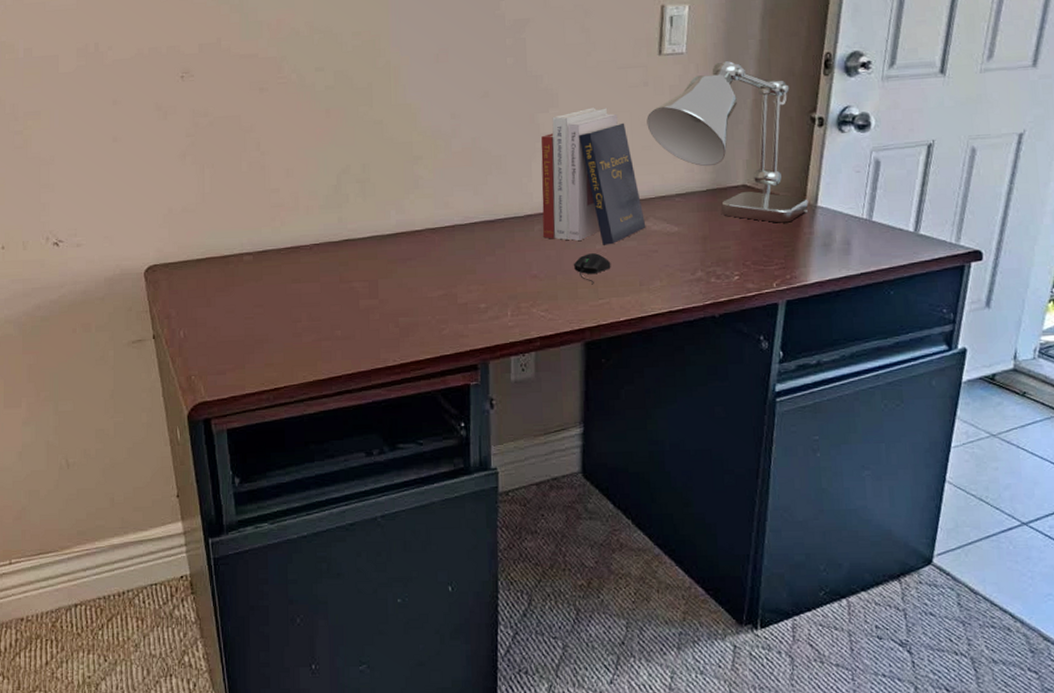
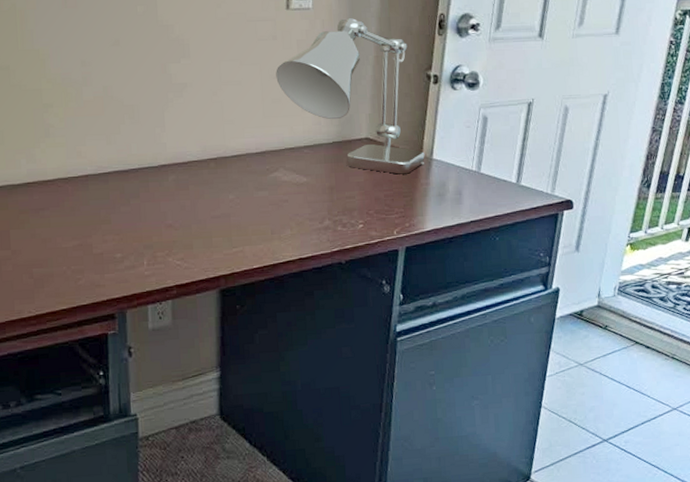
books: present [540,107,646,245] -> none [173,59,277,195]
computer mouse: present [573,253,611,285] -> none [207,203,244,234]

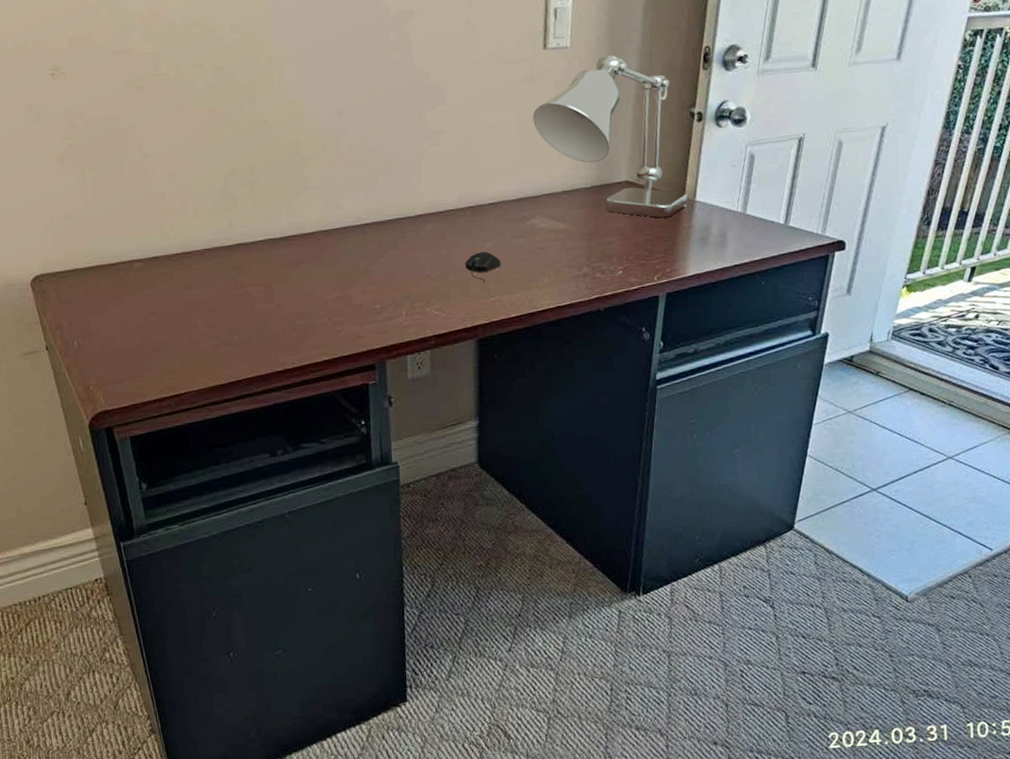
computer mouse: none [207,203,244,234] -> present [464,252,501,283]

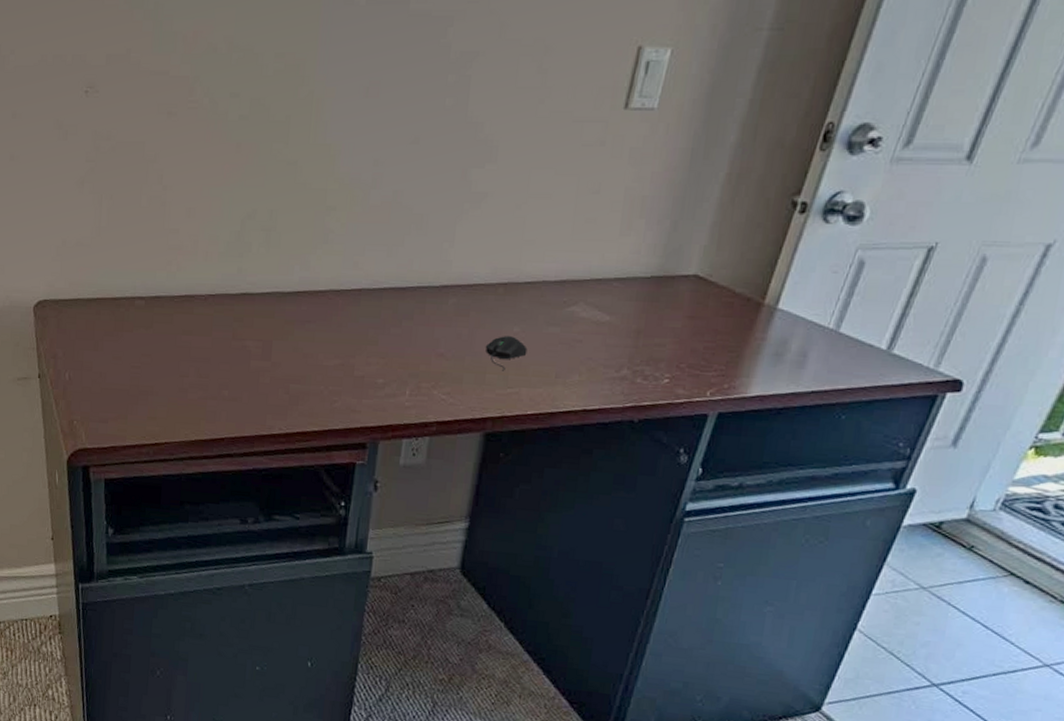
desk lamp: present [533,55,688,218] -> none [595,123,774,324]

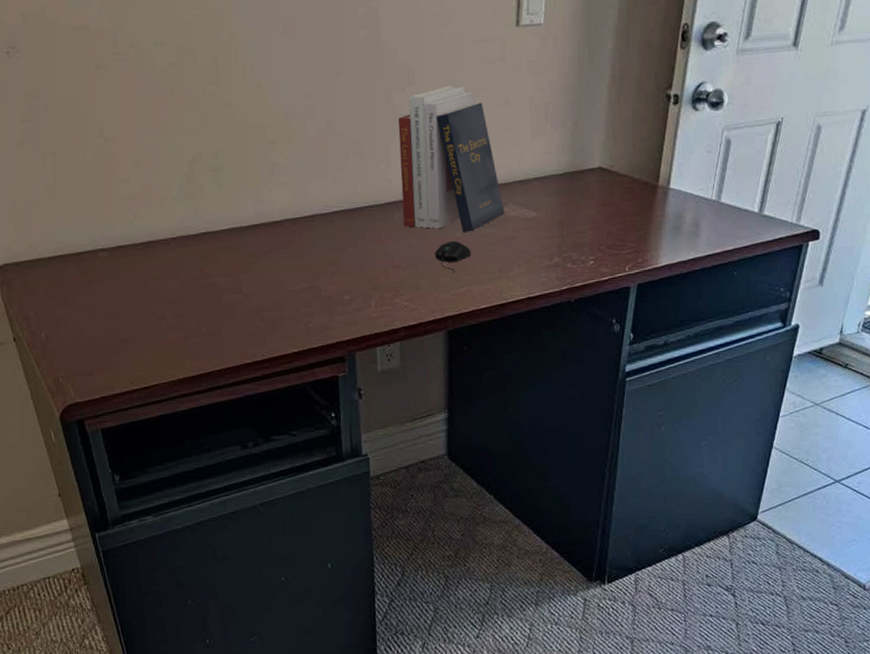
books: none [456,166,574,329] -> present [398,85,505,233]

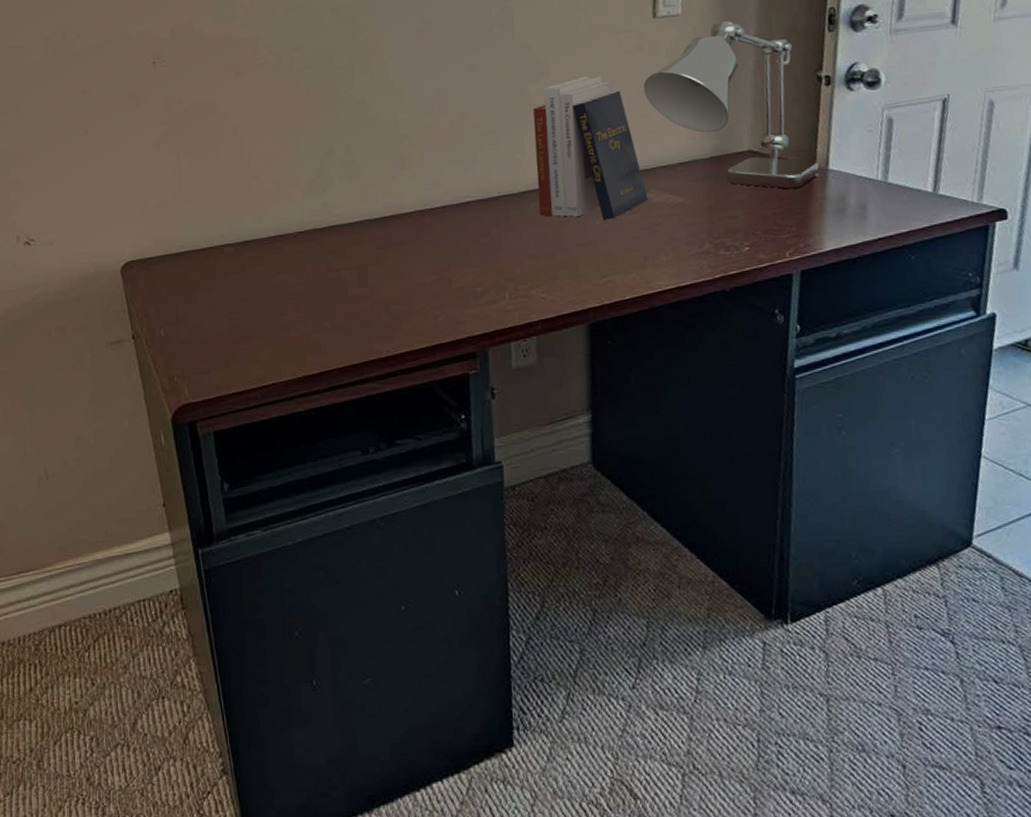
computer mouse: present [434,241,471,273] -> none [572,229,613,263]
desk lamp: none [504,33,661,206] -> present [643,21,819,189]

